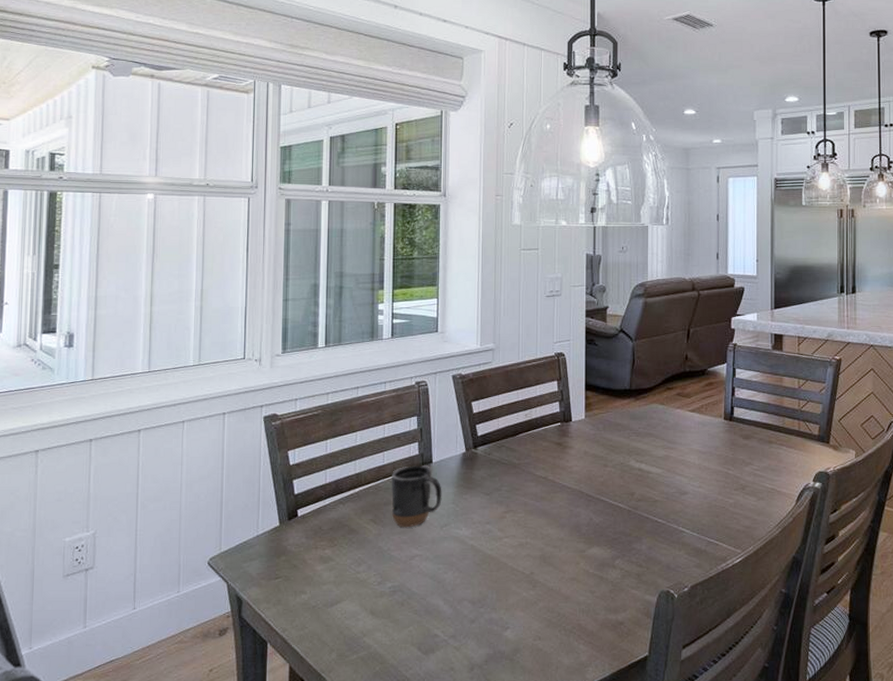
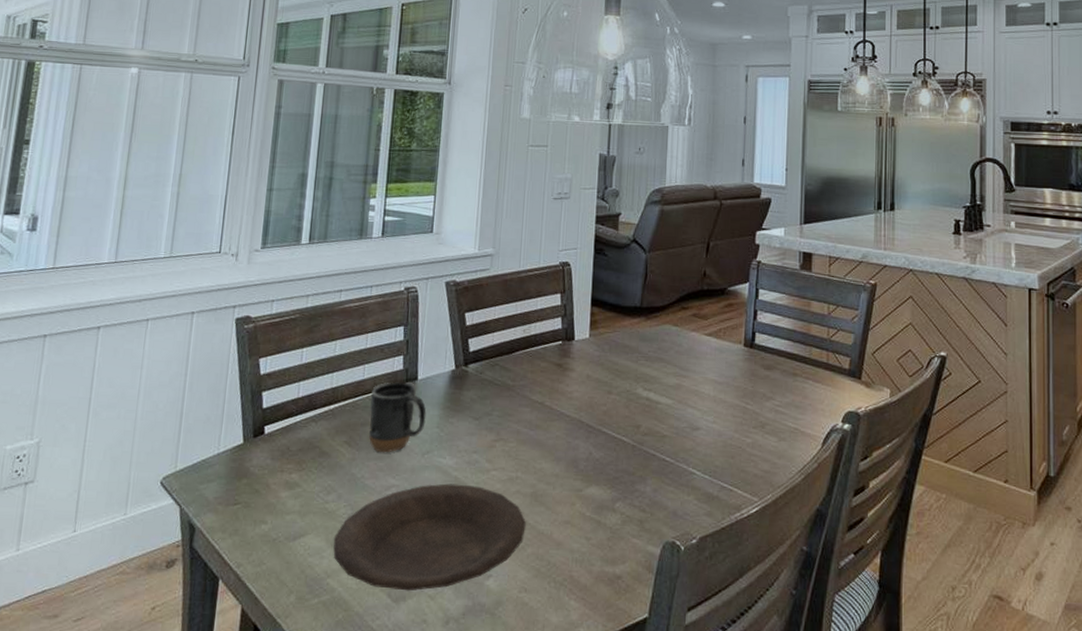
plate: none [366,551,537,644] -> present [333,483,526,591]

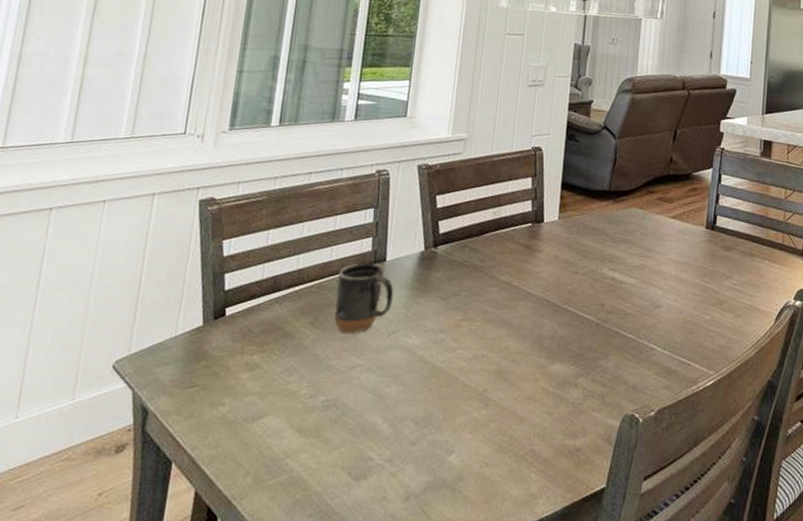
plate: present [333,483,526,591] -> none [293,362,490,469]

